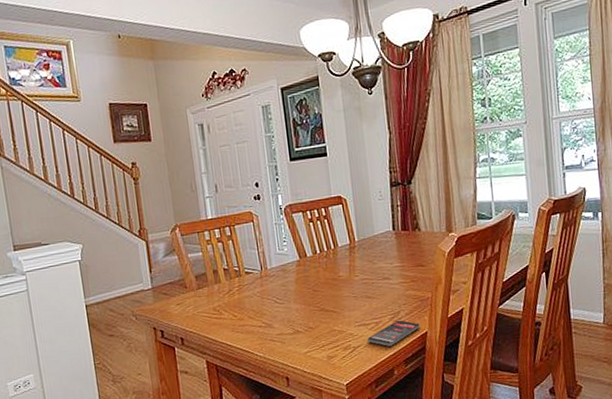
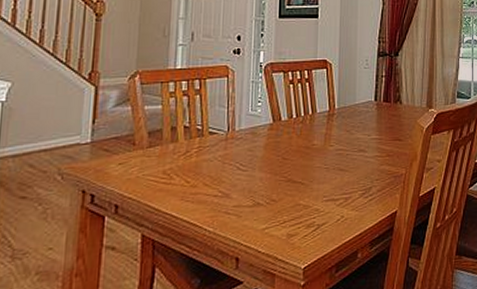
smartphone: present [367,320,420,347] -> none [334,196,390,226]

